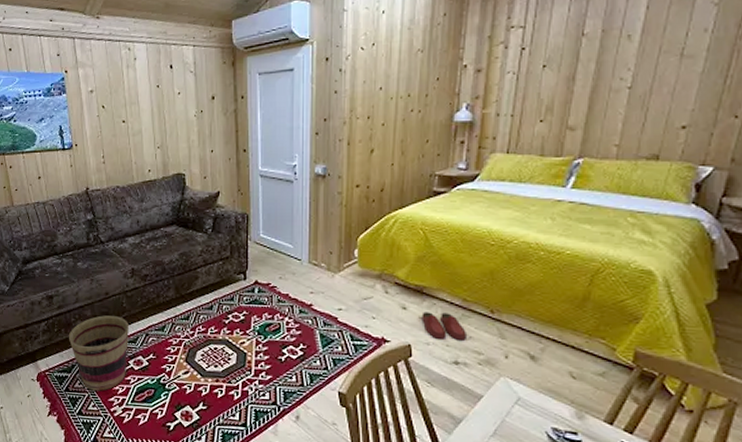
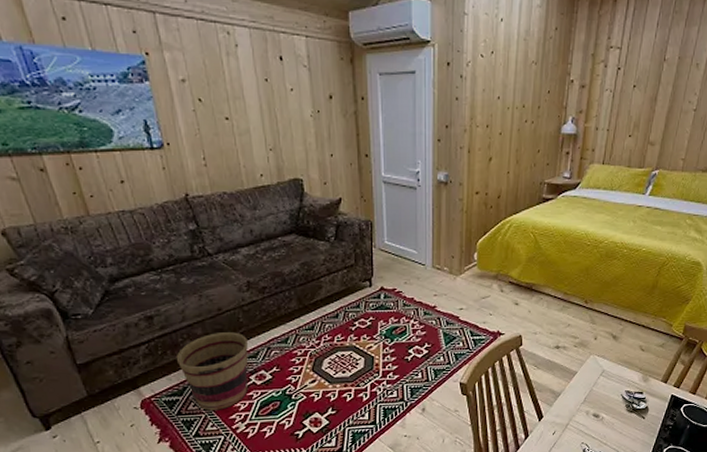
slippers: present [421,312,466,340] -> none [531,305,566,328]

